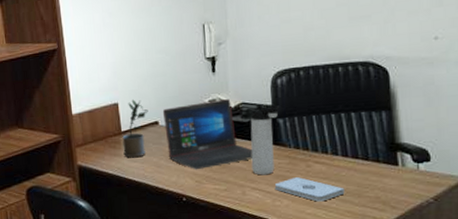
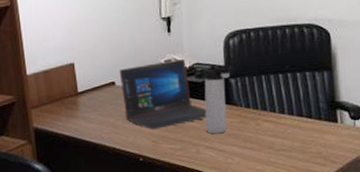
potted plant: present [122,99,148,158] -> none [79,59,105,119]
notepad: present [274,177,345,202] -> none [226,135,291,159]

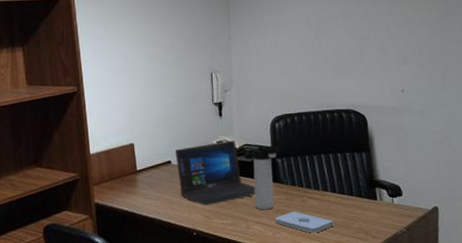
notepad: none [226,135,291,159] -> present [274,211,334,234]

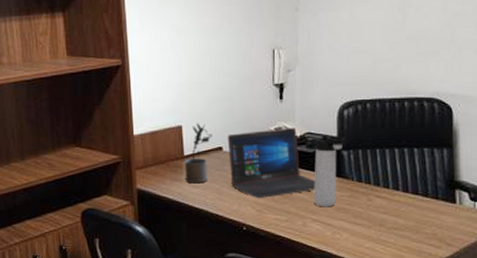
potted plant: none [137,140,162,196] -> present [184,123,213,184]
notepad: present [274,211,334,234] -> none [335,211,403,236]

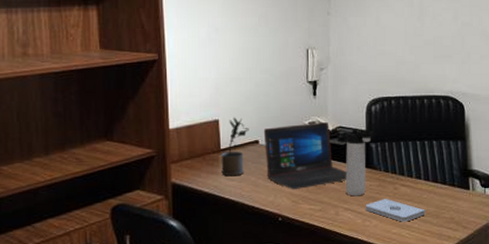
notepad: none [335,211,403,236] -> present [365,199,426,222]

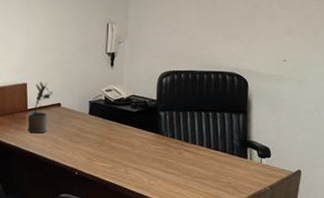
laptop: present [263,121,347,190] -> none [65,89,138,149]
thermos bottle: present [345,129,373,197] -> none [135,98,163,158]
notepad: present [365,199,426,222] -> none [151,162,206,183]

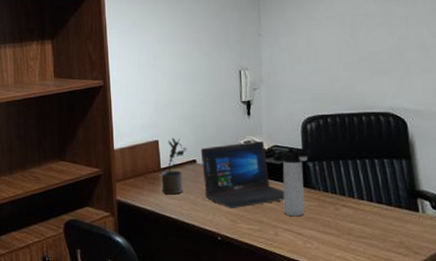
laptop: none [65,89,138,149] -> present [200,140,285,209]
thermos bottle: none [135,98,163,158] -> present [282,148,310,217]

